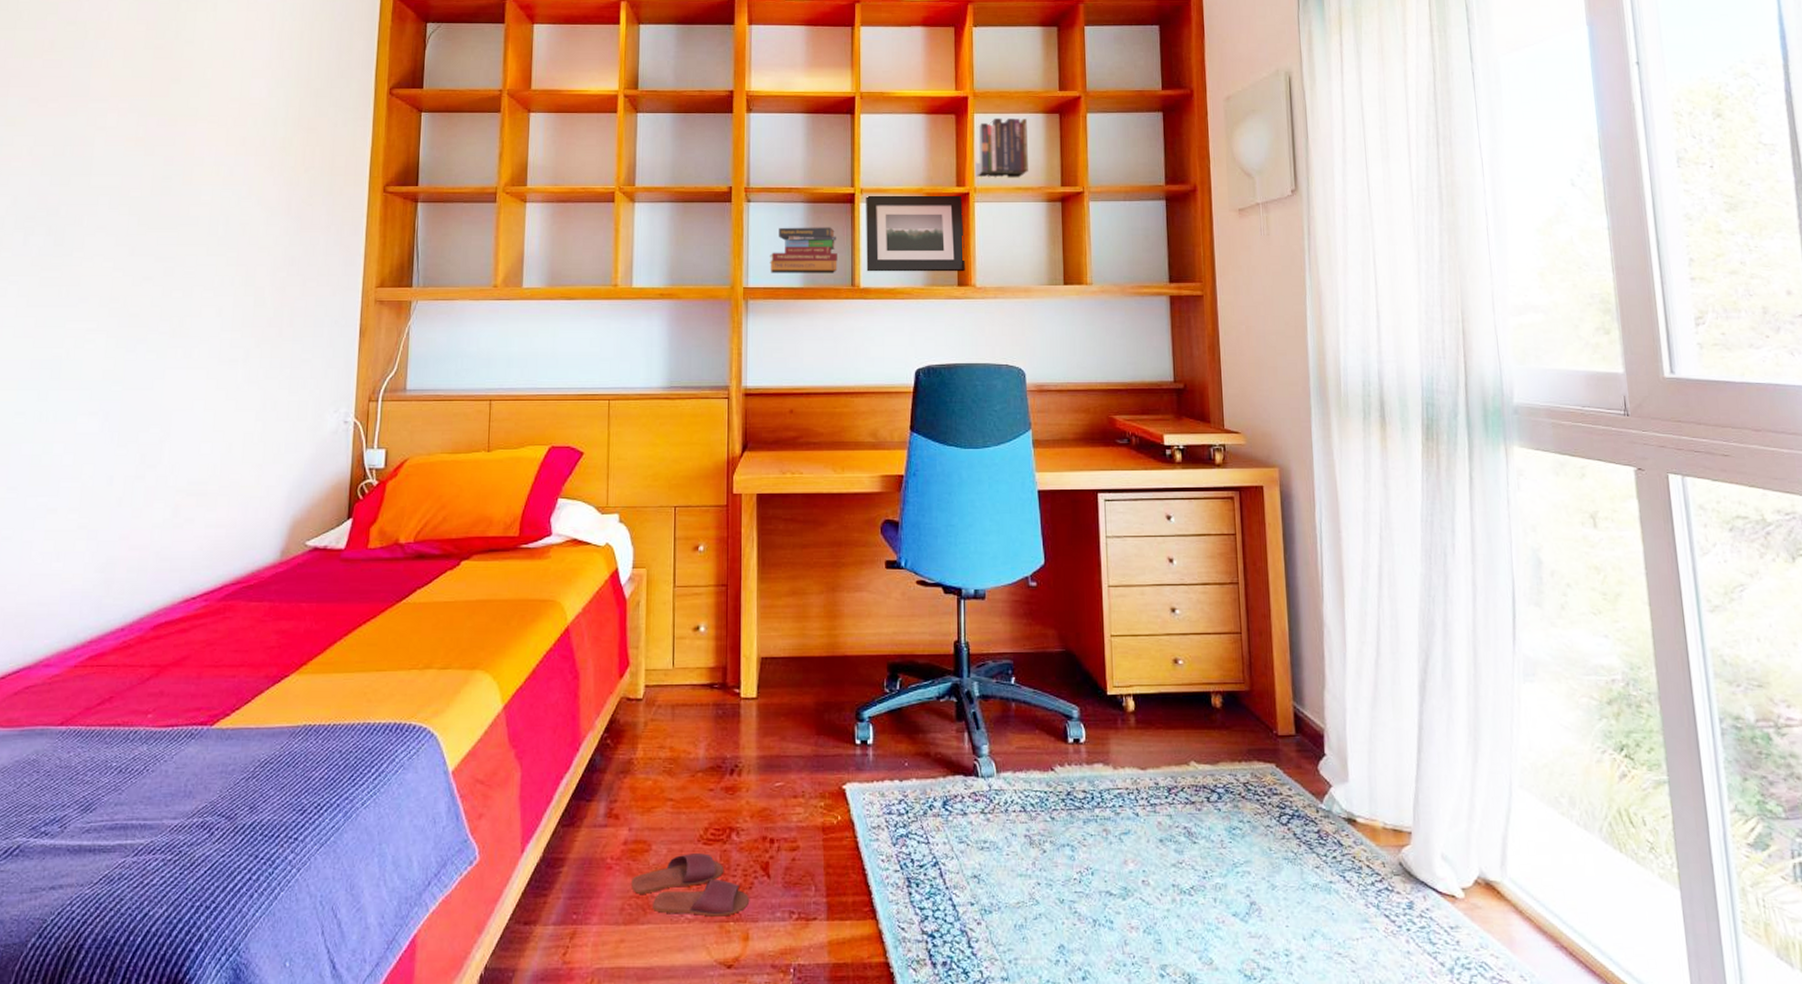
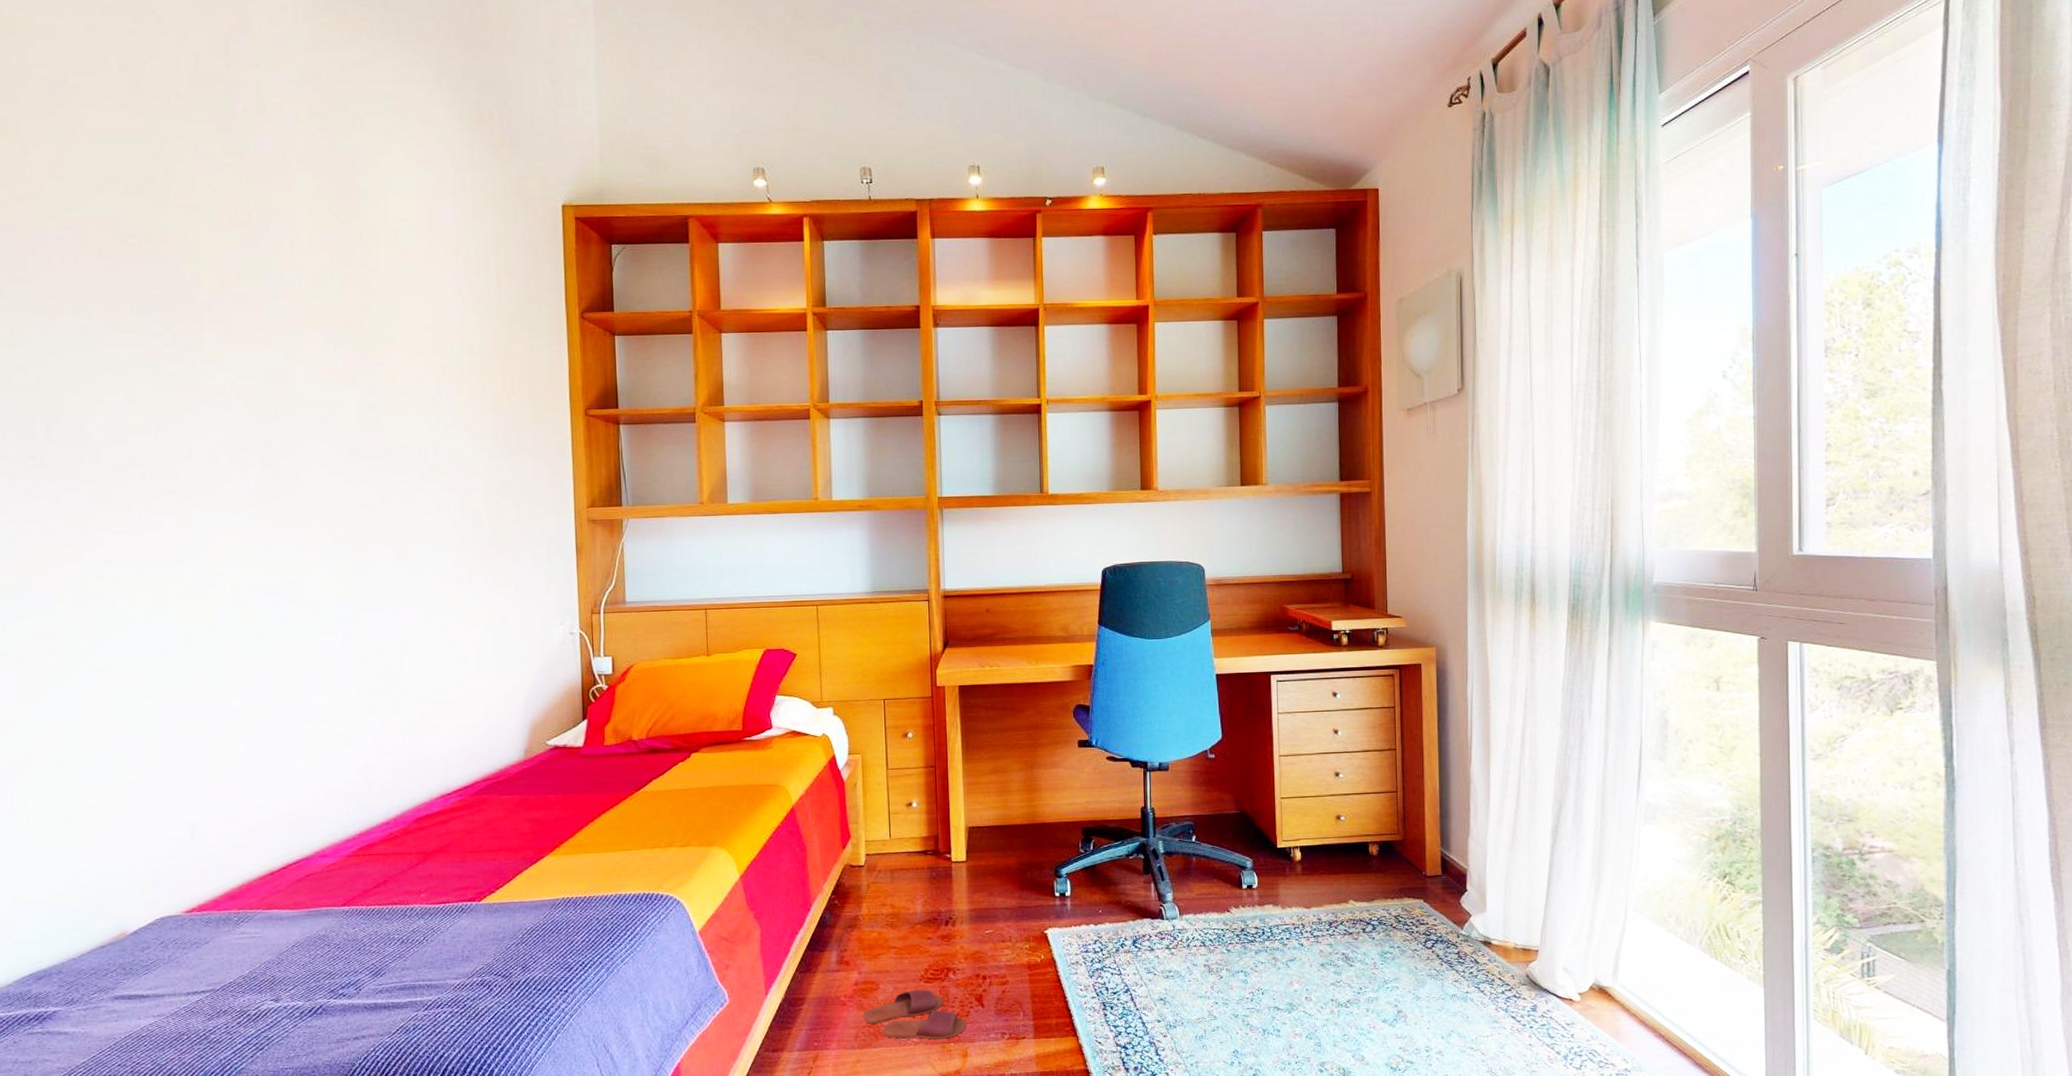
books: present [770,227,837,273] -> none [962,437,1027,483]
picture frame: present [866,196,966,272] -> none [1052,404,1149,479]
books: present [975,117,1028,178] -> none [1156,325,1207,386]

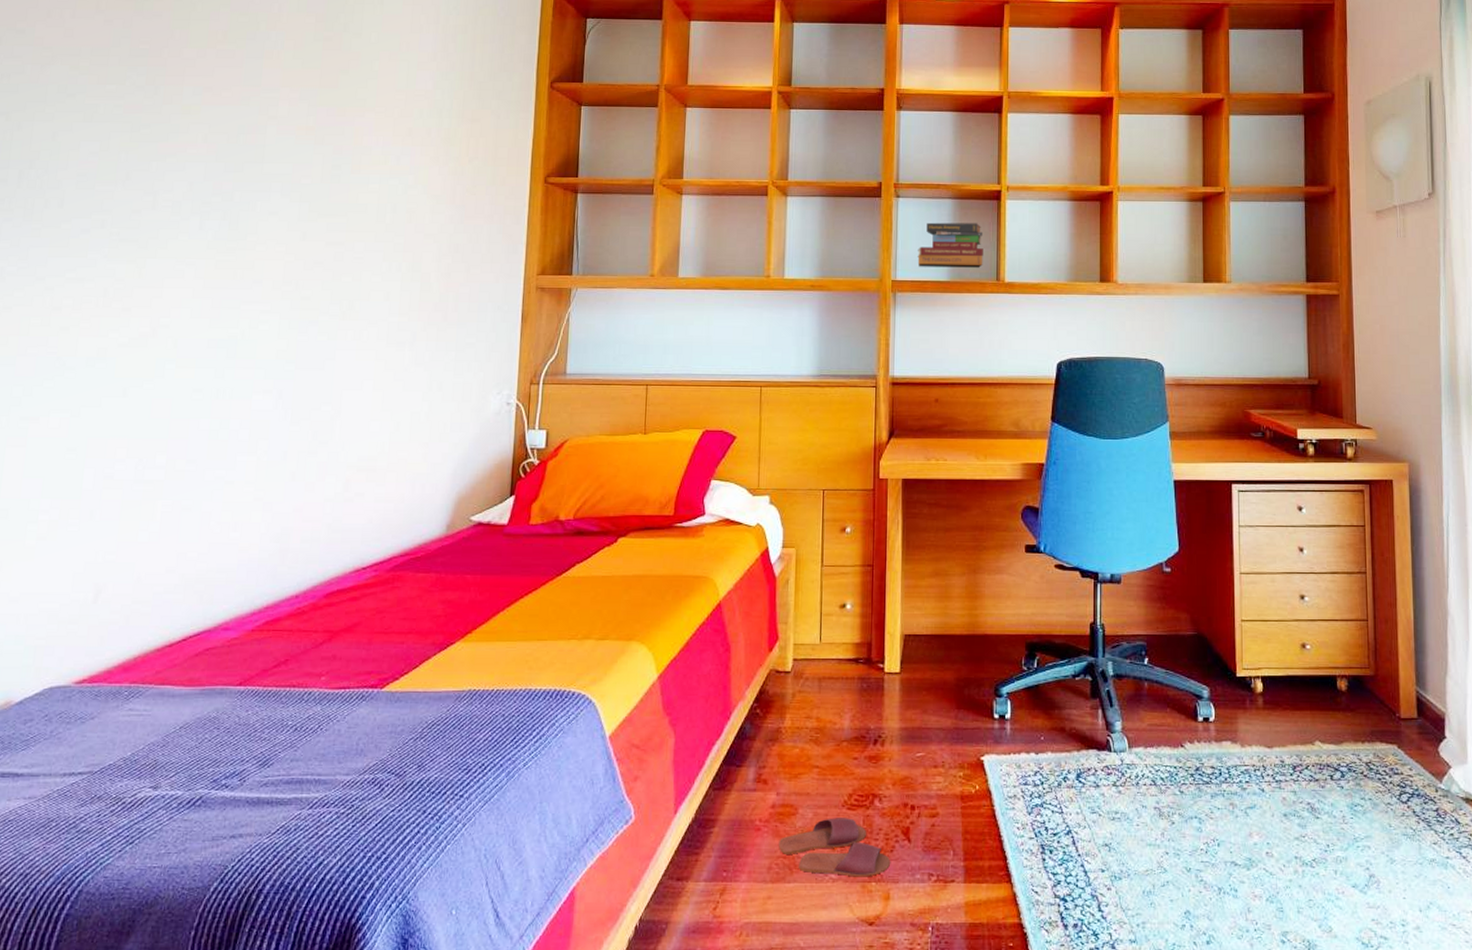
books: none [962,437,1027,483] -> present [917,222,983,268]

